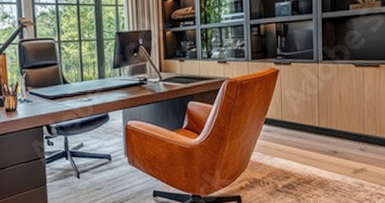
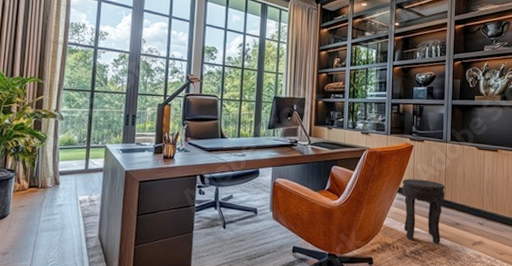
side table: none [268,107,319,176] -> present [402,179,445,244]

